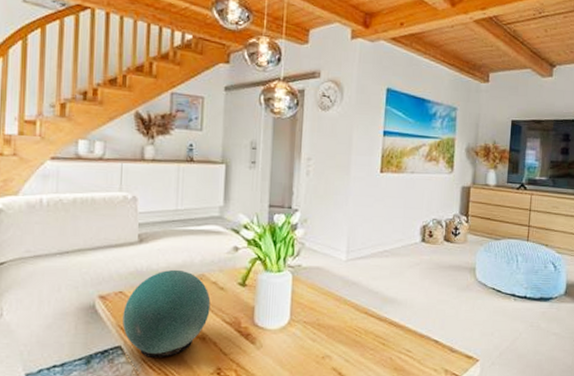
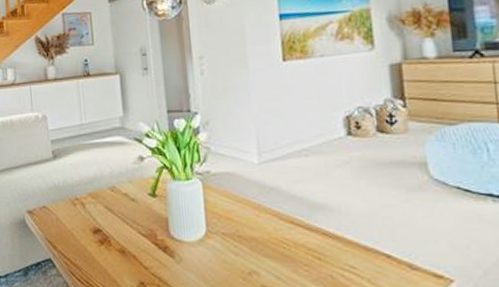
decorative orb: present [122,269,211,358] -> none [48,182,126,271]

